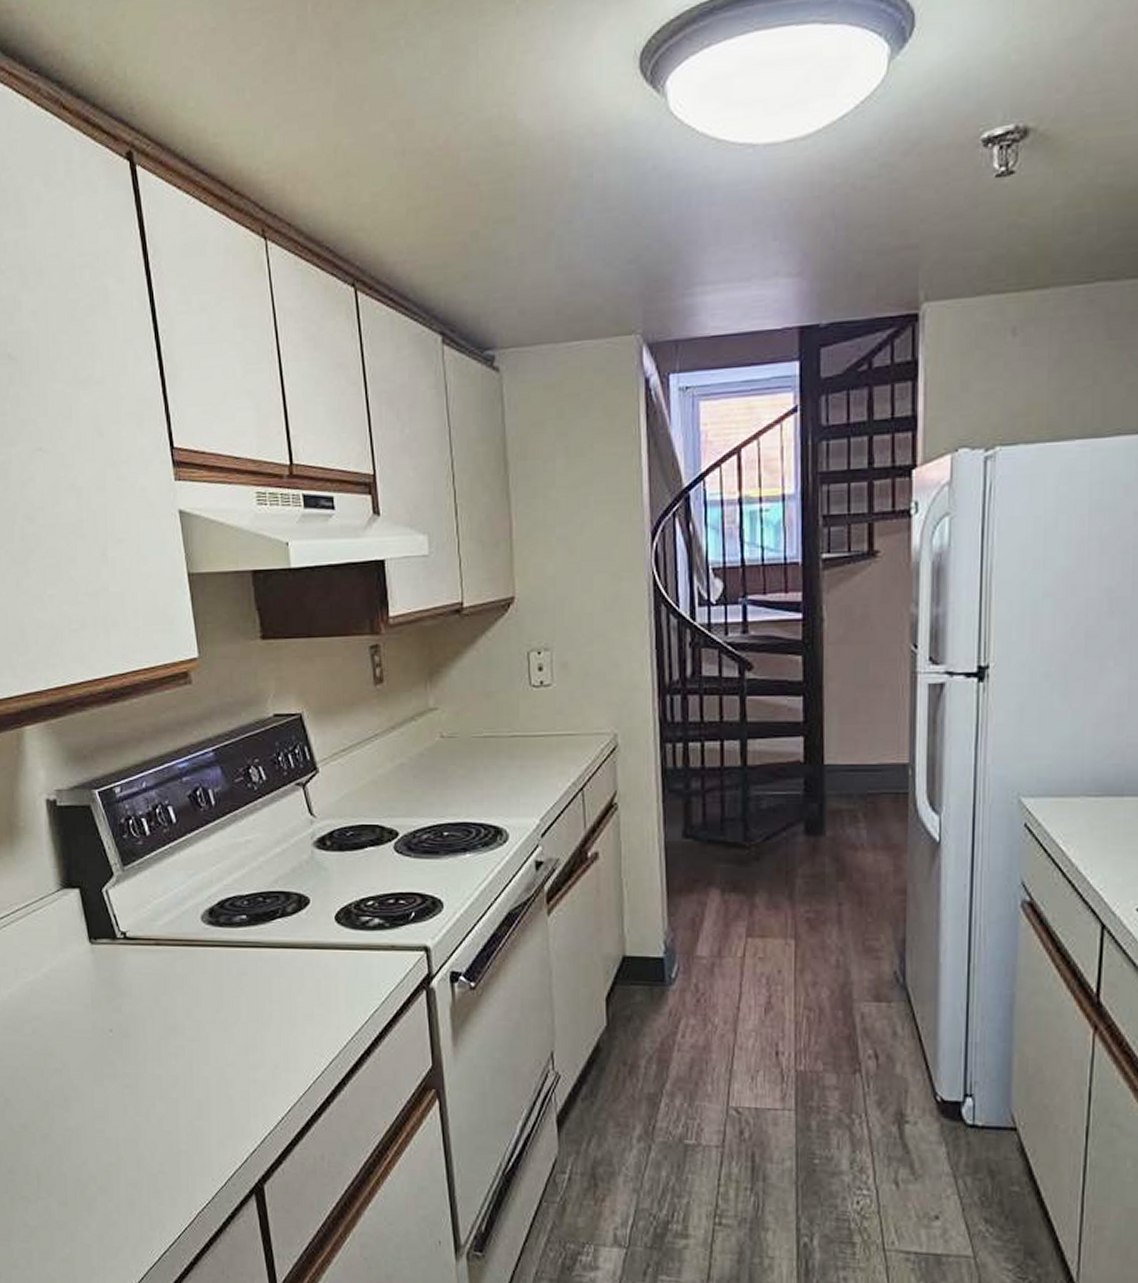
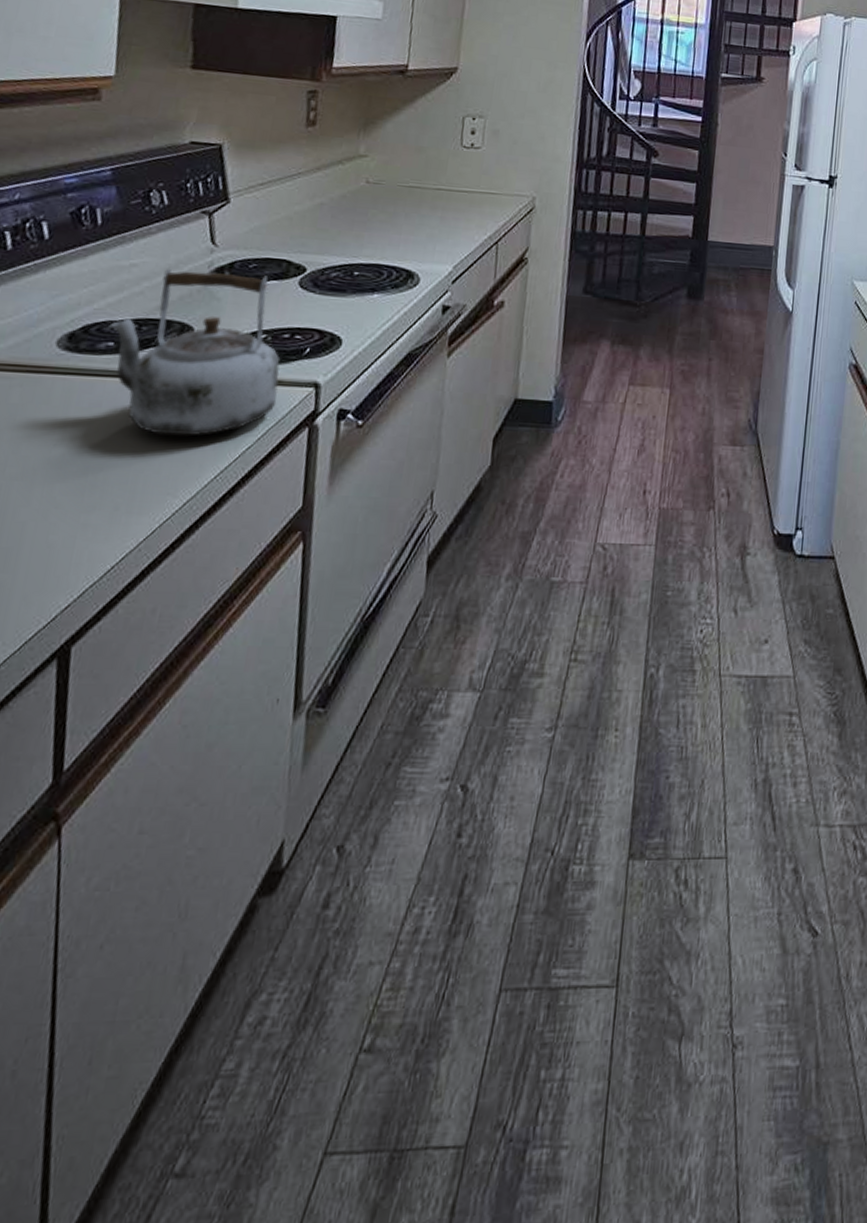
kettle: none [239,842,393,1001] -> present [108,268,280,437]

